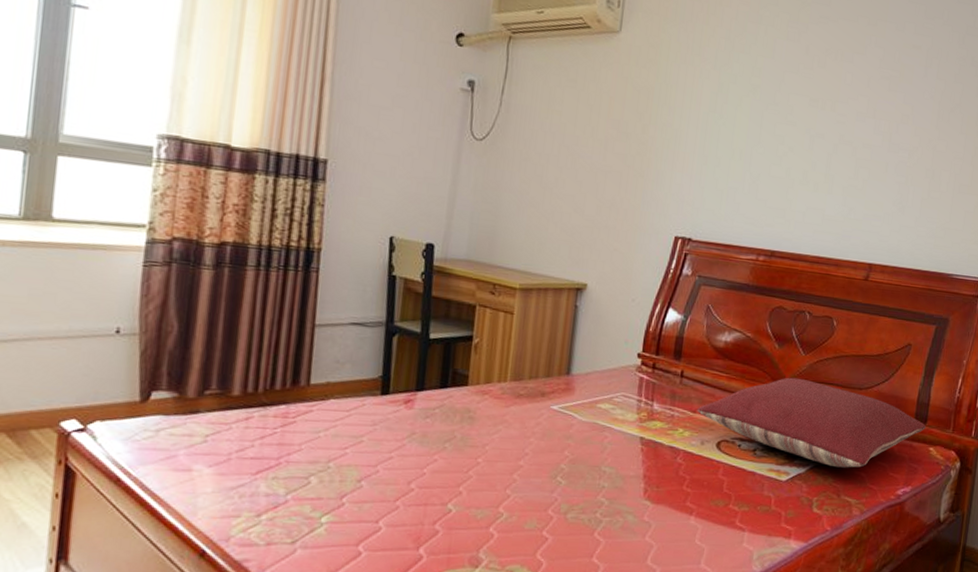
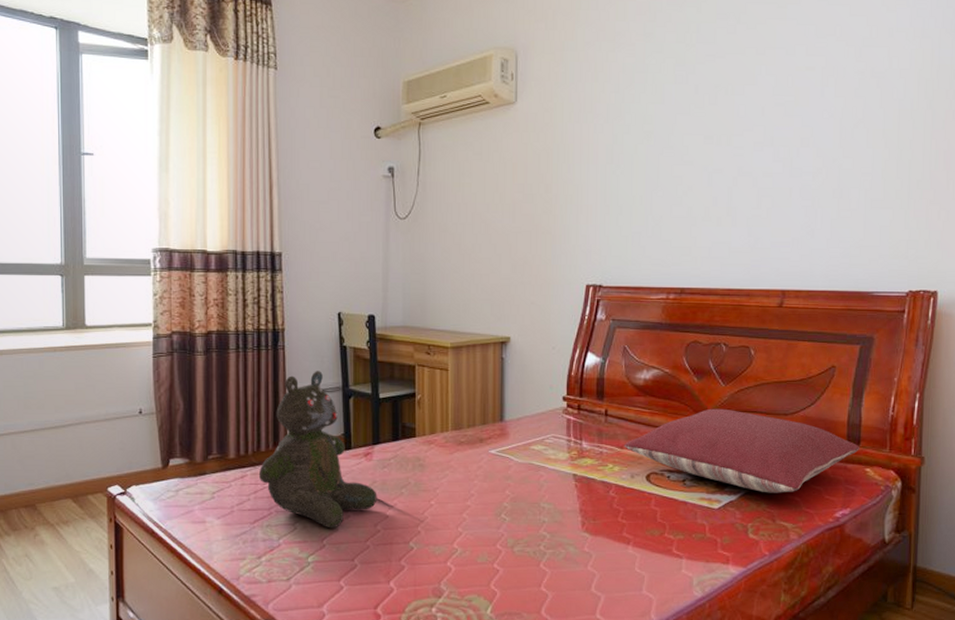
teddy bear: none [268,301,415,485] -> present [258,371,377,529]

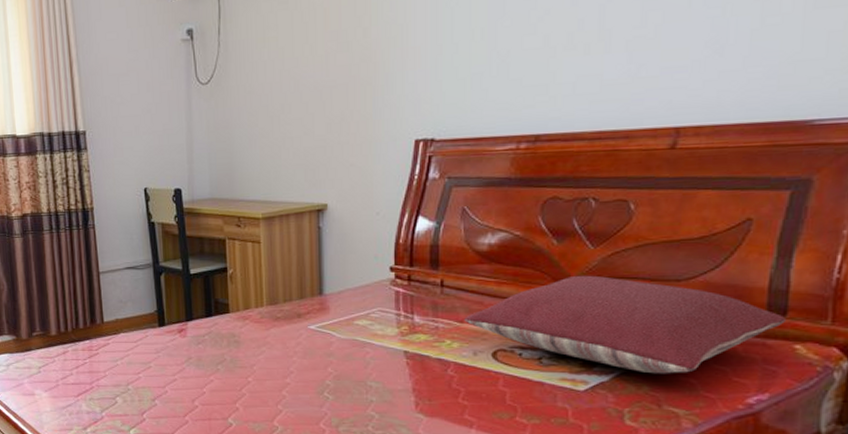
teddy bear: present [258,371,377,529] -> none [78,248,194,403]

